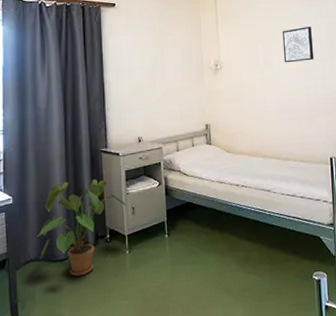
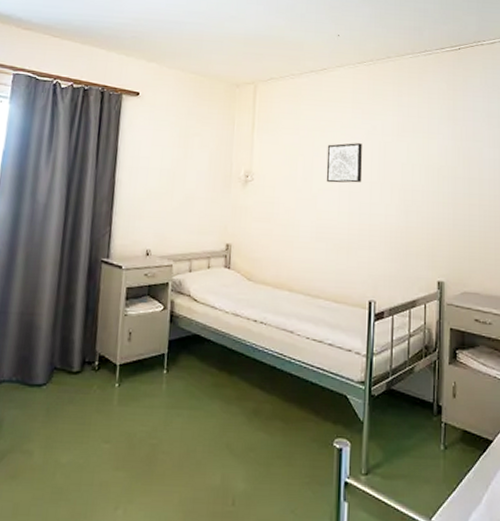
house plant: present [37,179,128,277] -> none [14,292,124,407]

